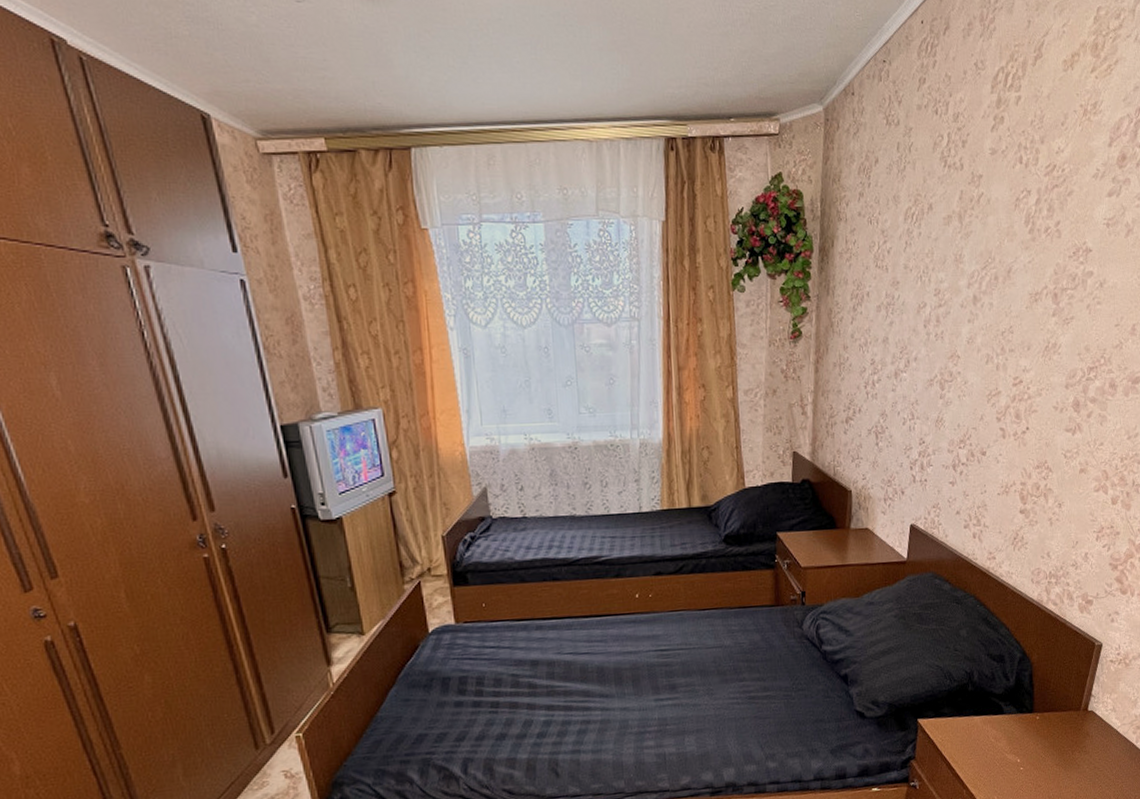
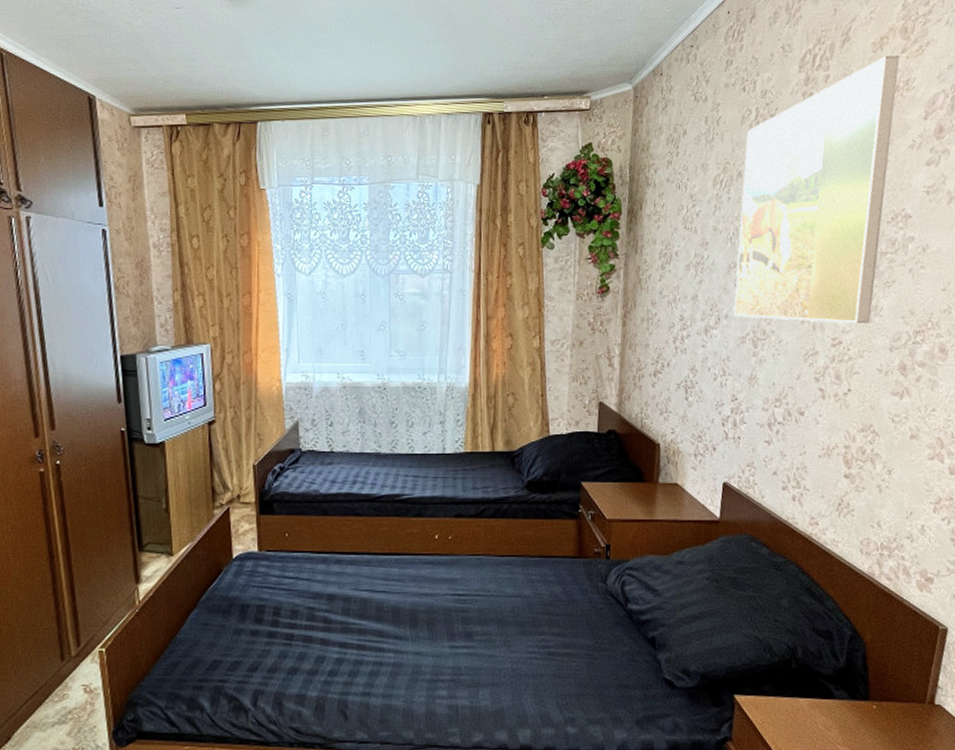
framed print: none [922,75,1089,362] -> present [733,55,900,323]

